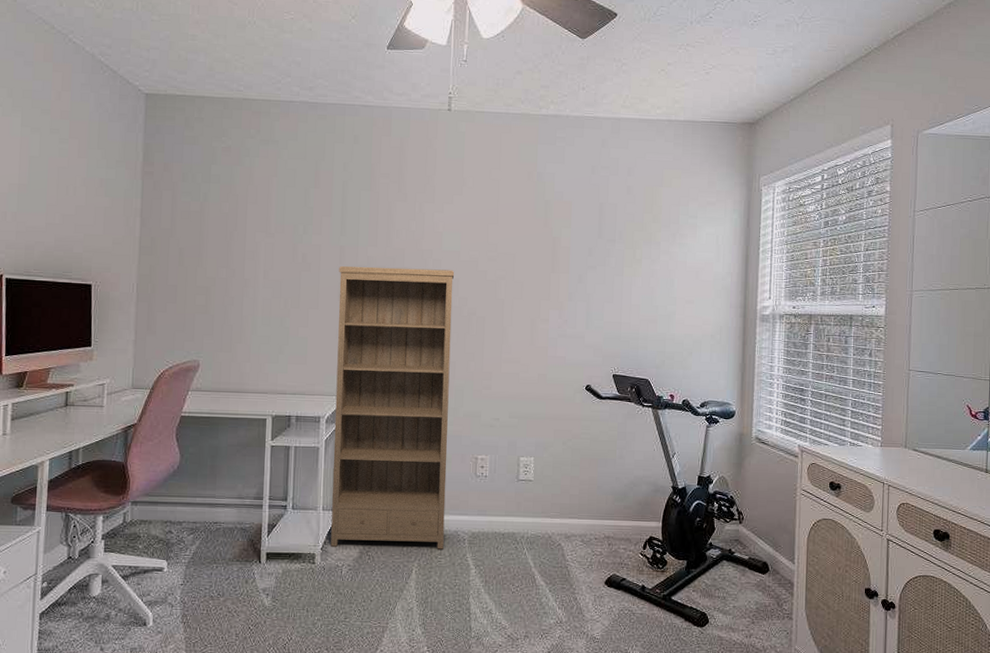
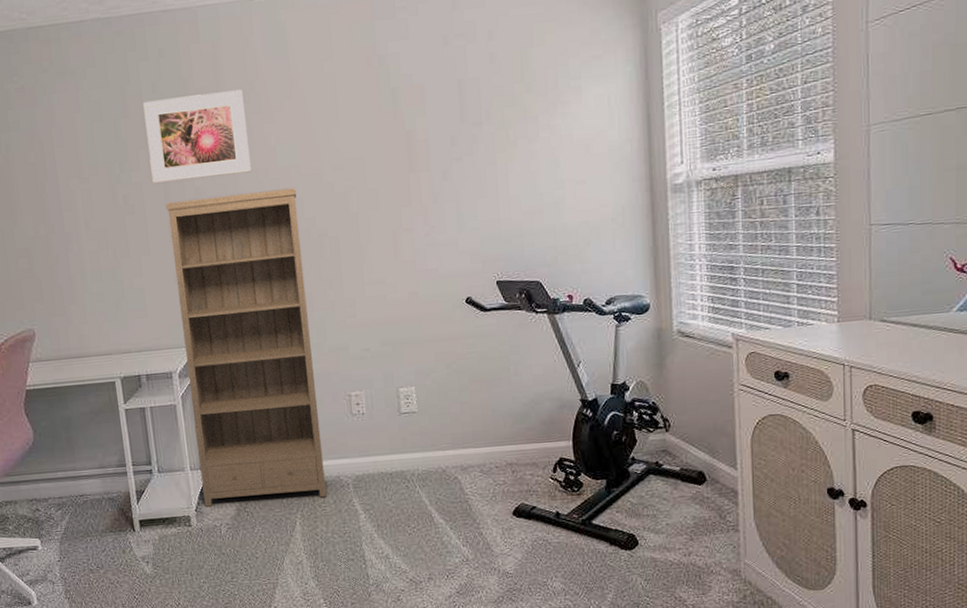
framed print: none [330,177,421,251] -> present [143,89,252,184]

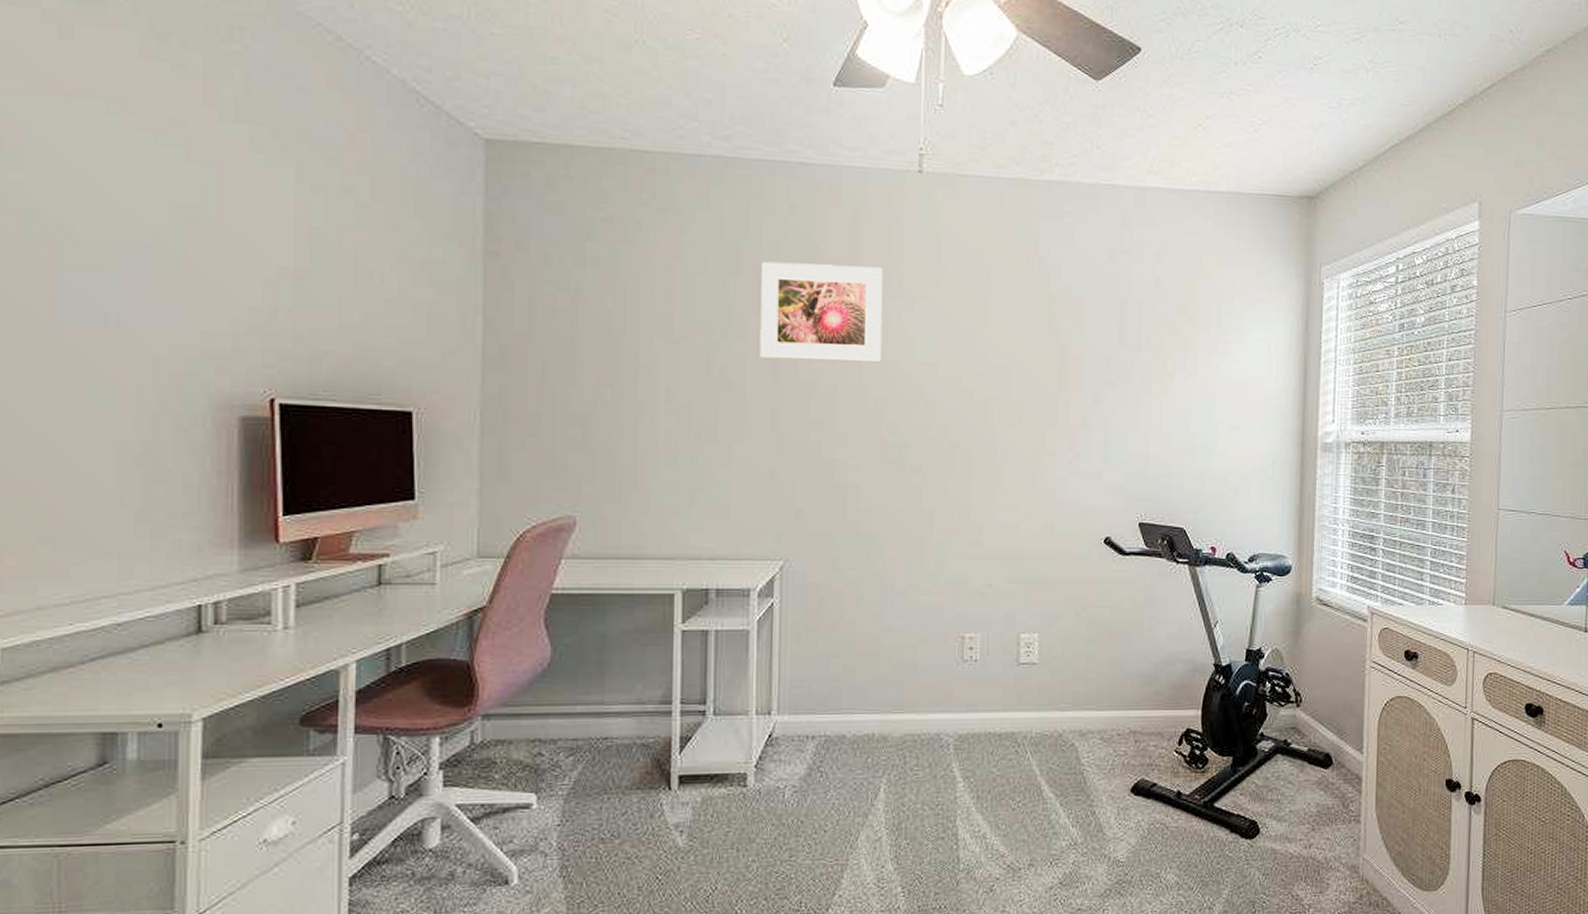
bookshelf: present [165,188,327,507] -> none [768,383,931,763]

